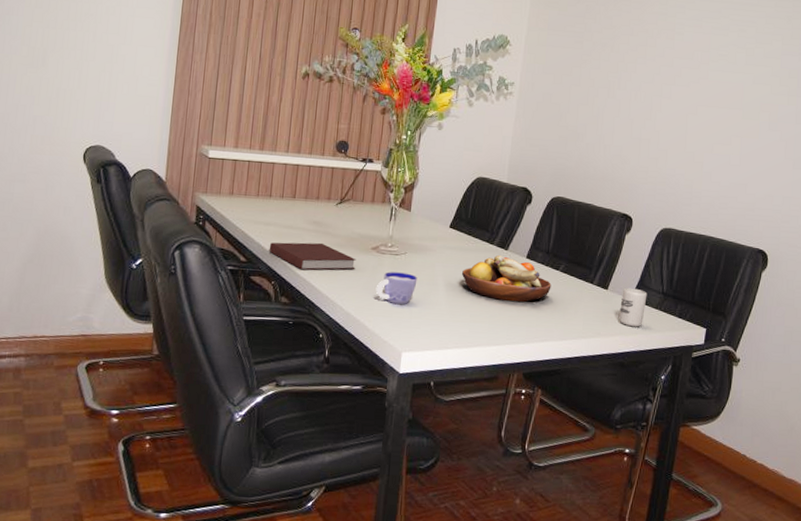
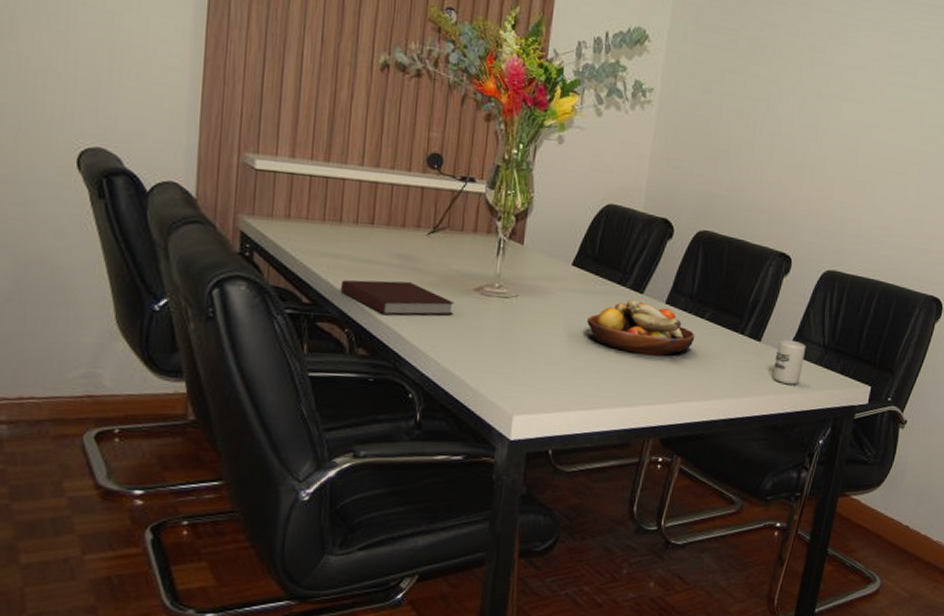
cup: present [375,272,418,305] -> none [479,318,532,359]

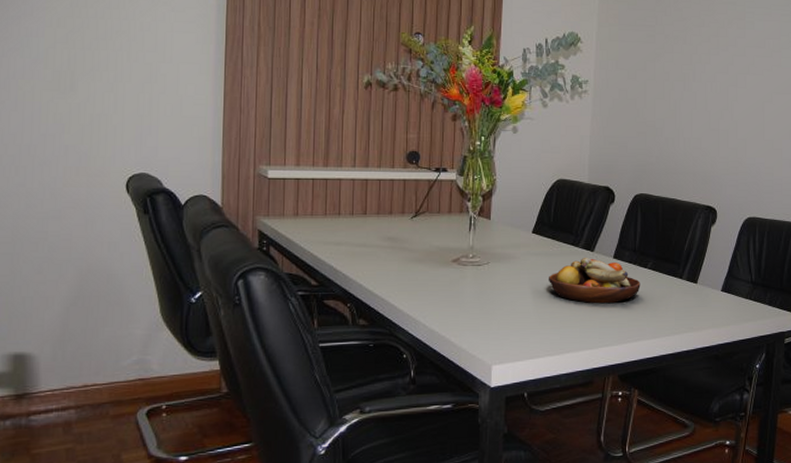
notebook: present [340,279,455,316] -> none [342,259,437,289]
cup: present [773,339,806,385] -> none [710,280,737,319]

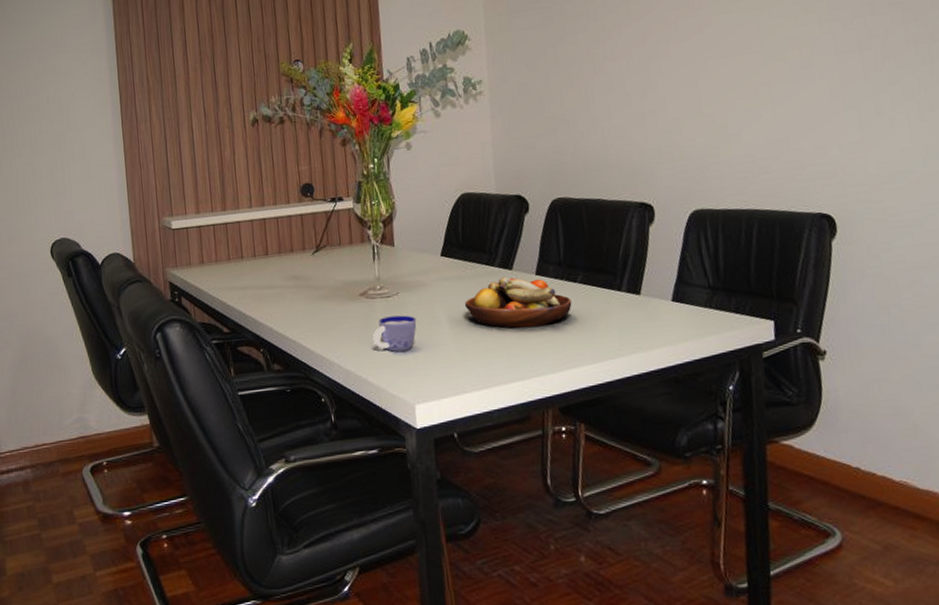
cup: none [459,283,503,317] -> present [372,315,417,353]

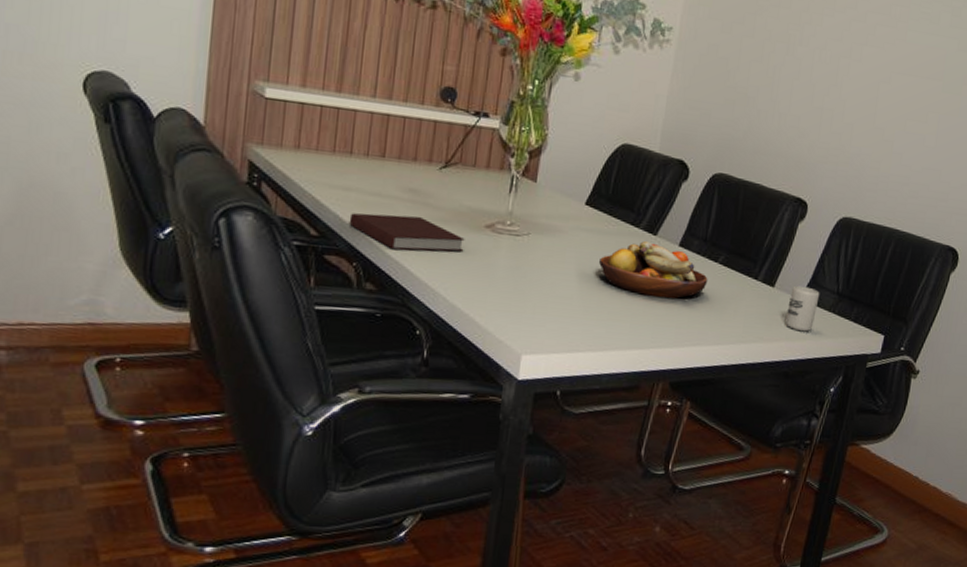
notebook: none [250,298,346,332] -> present [349,213,465,252]
cup: present [372,315,417,353] -> none [489,256,543,298]
cup: none [659,287,692,334] -> present [785,285,820,332]

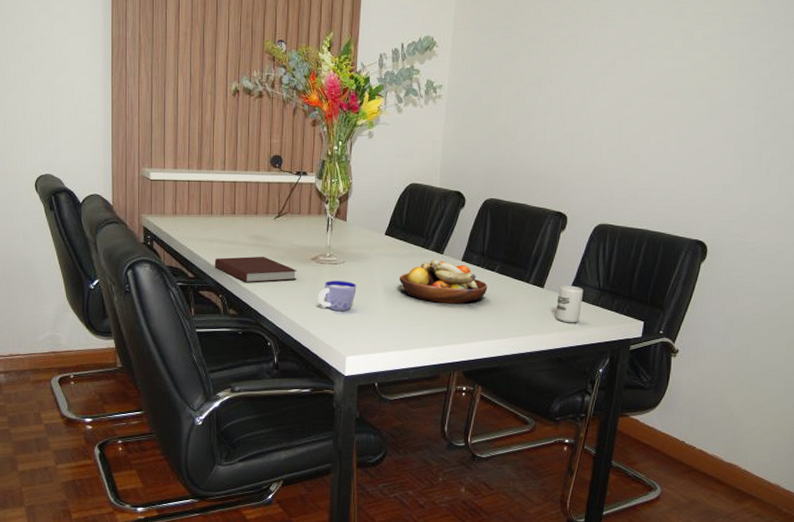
cup: none [489,256,543,298] -> present [317,280,357,312]

